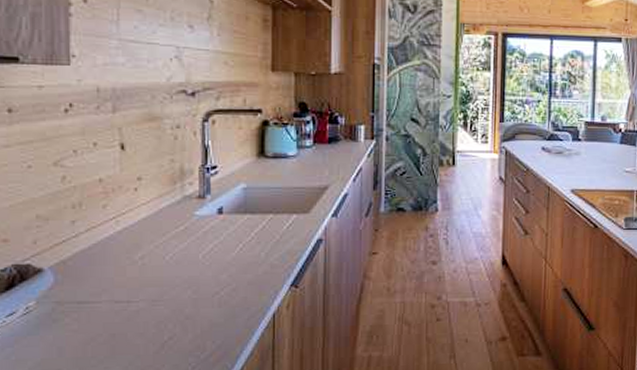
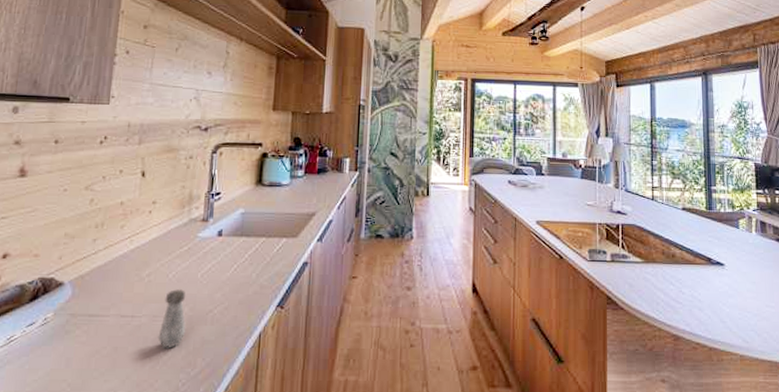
salt shaker: none [160,272,191,333] -> present [157,289,186,348]

